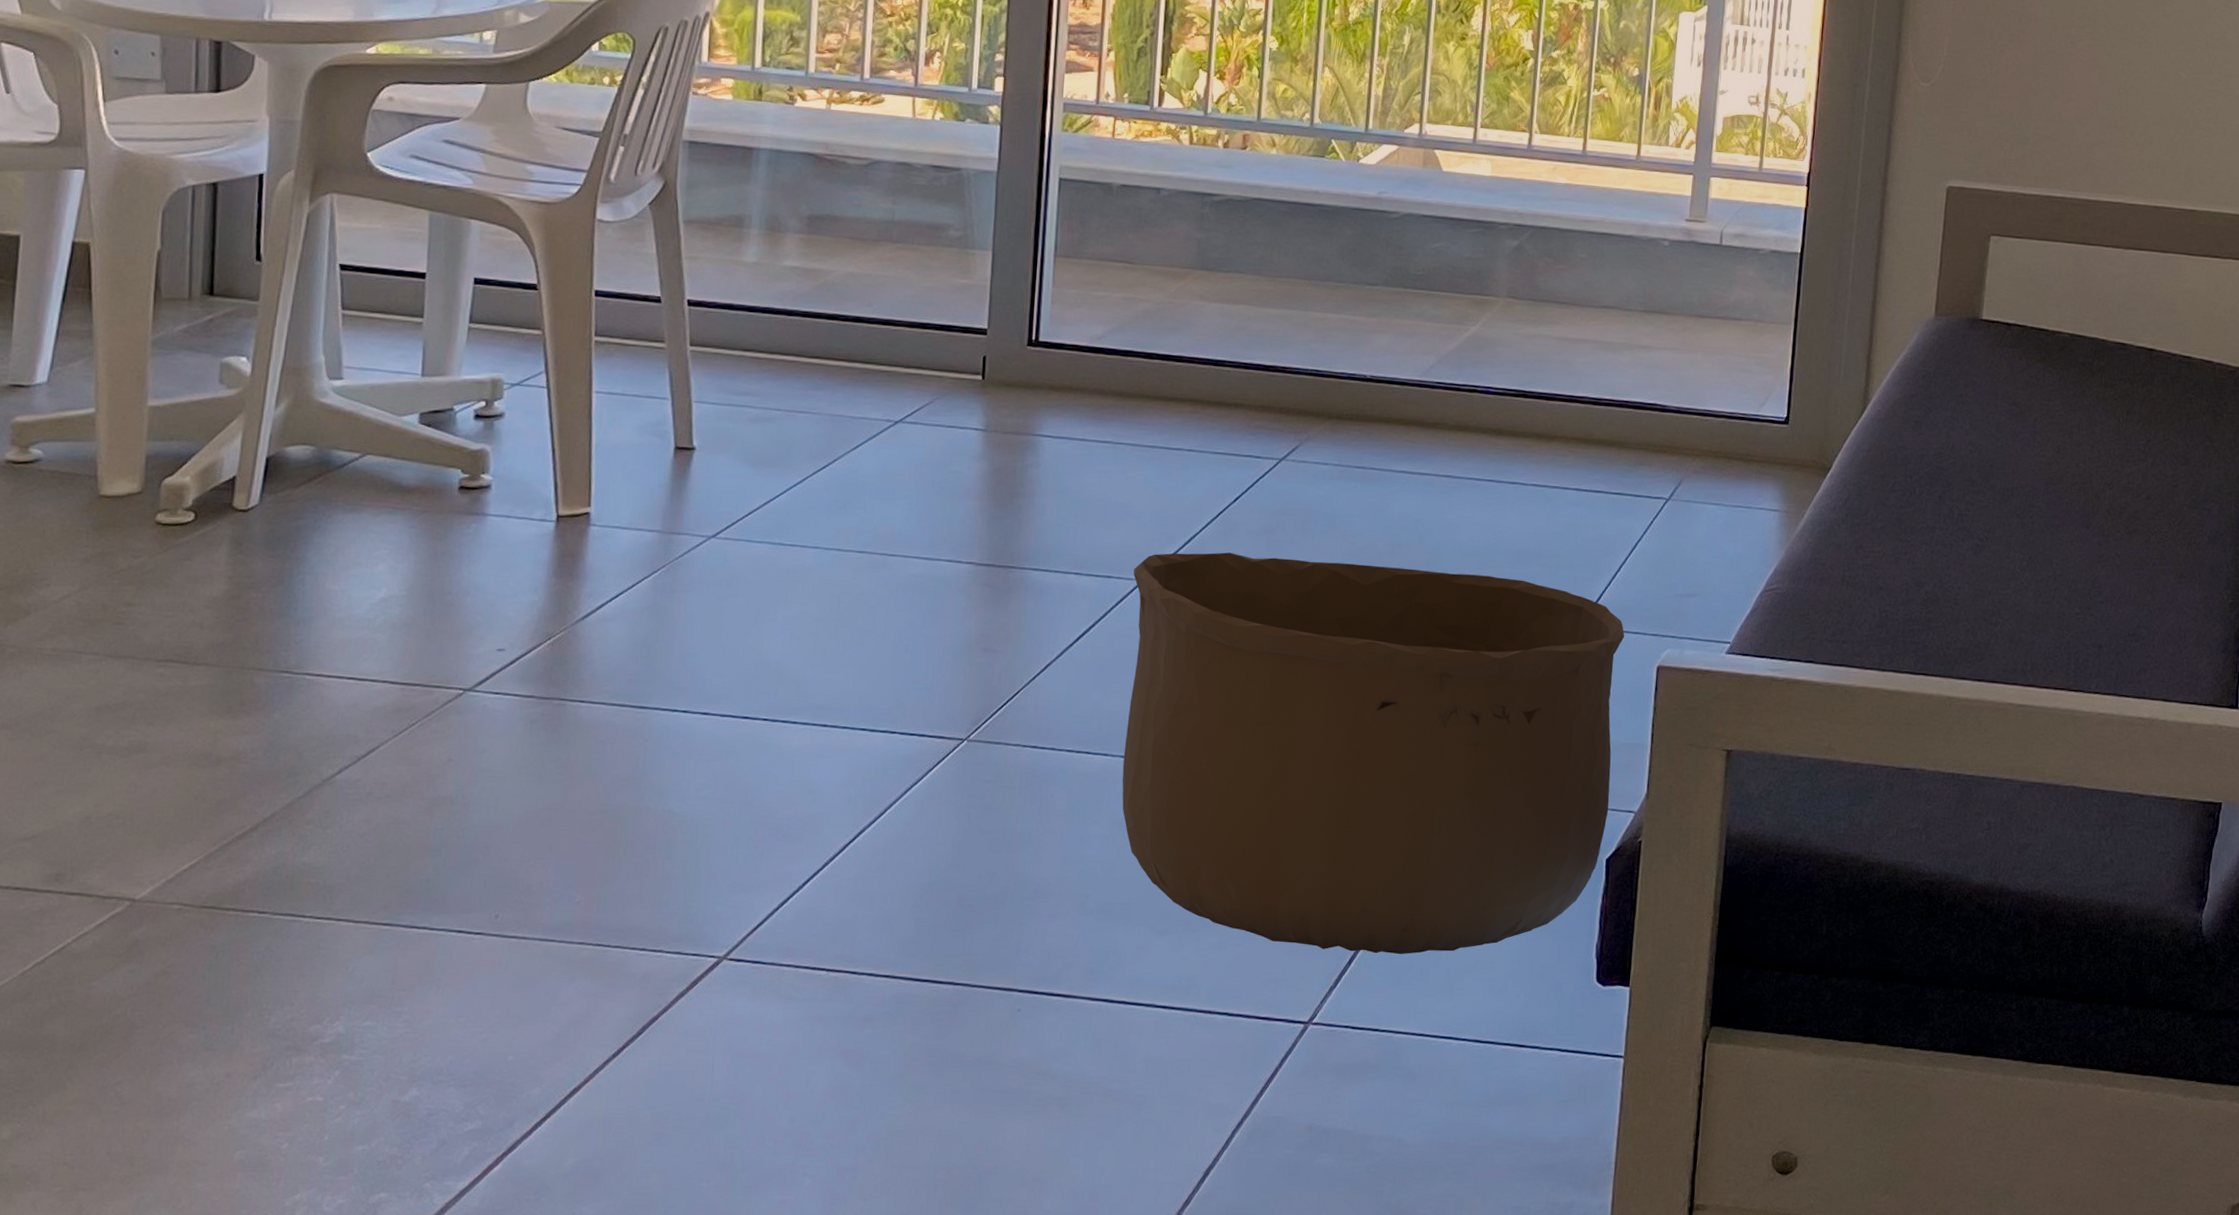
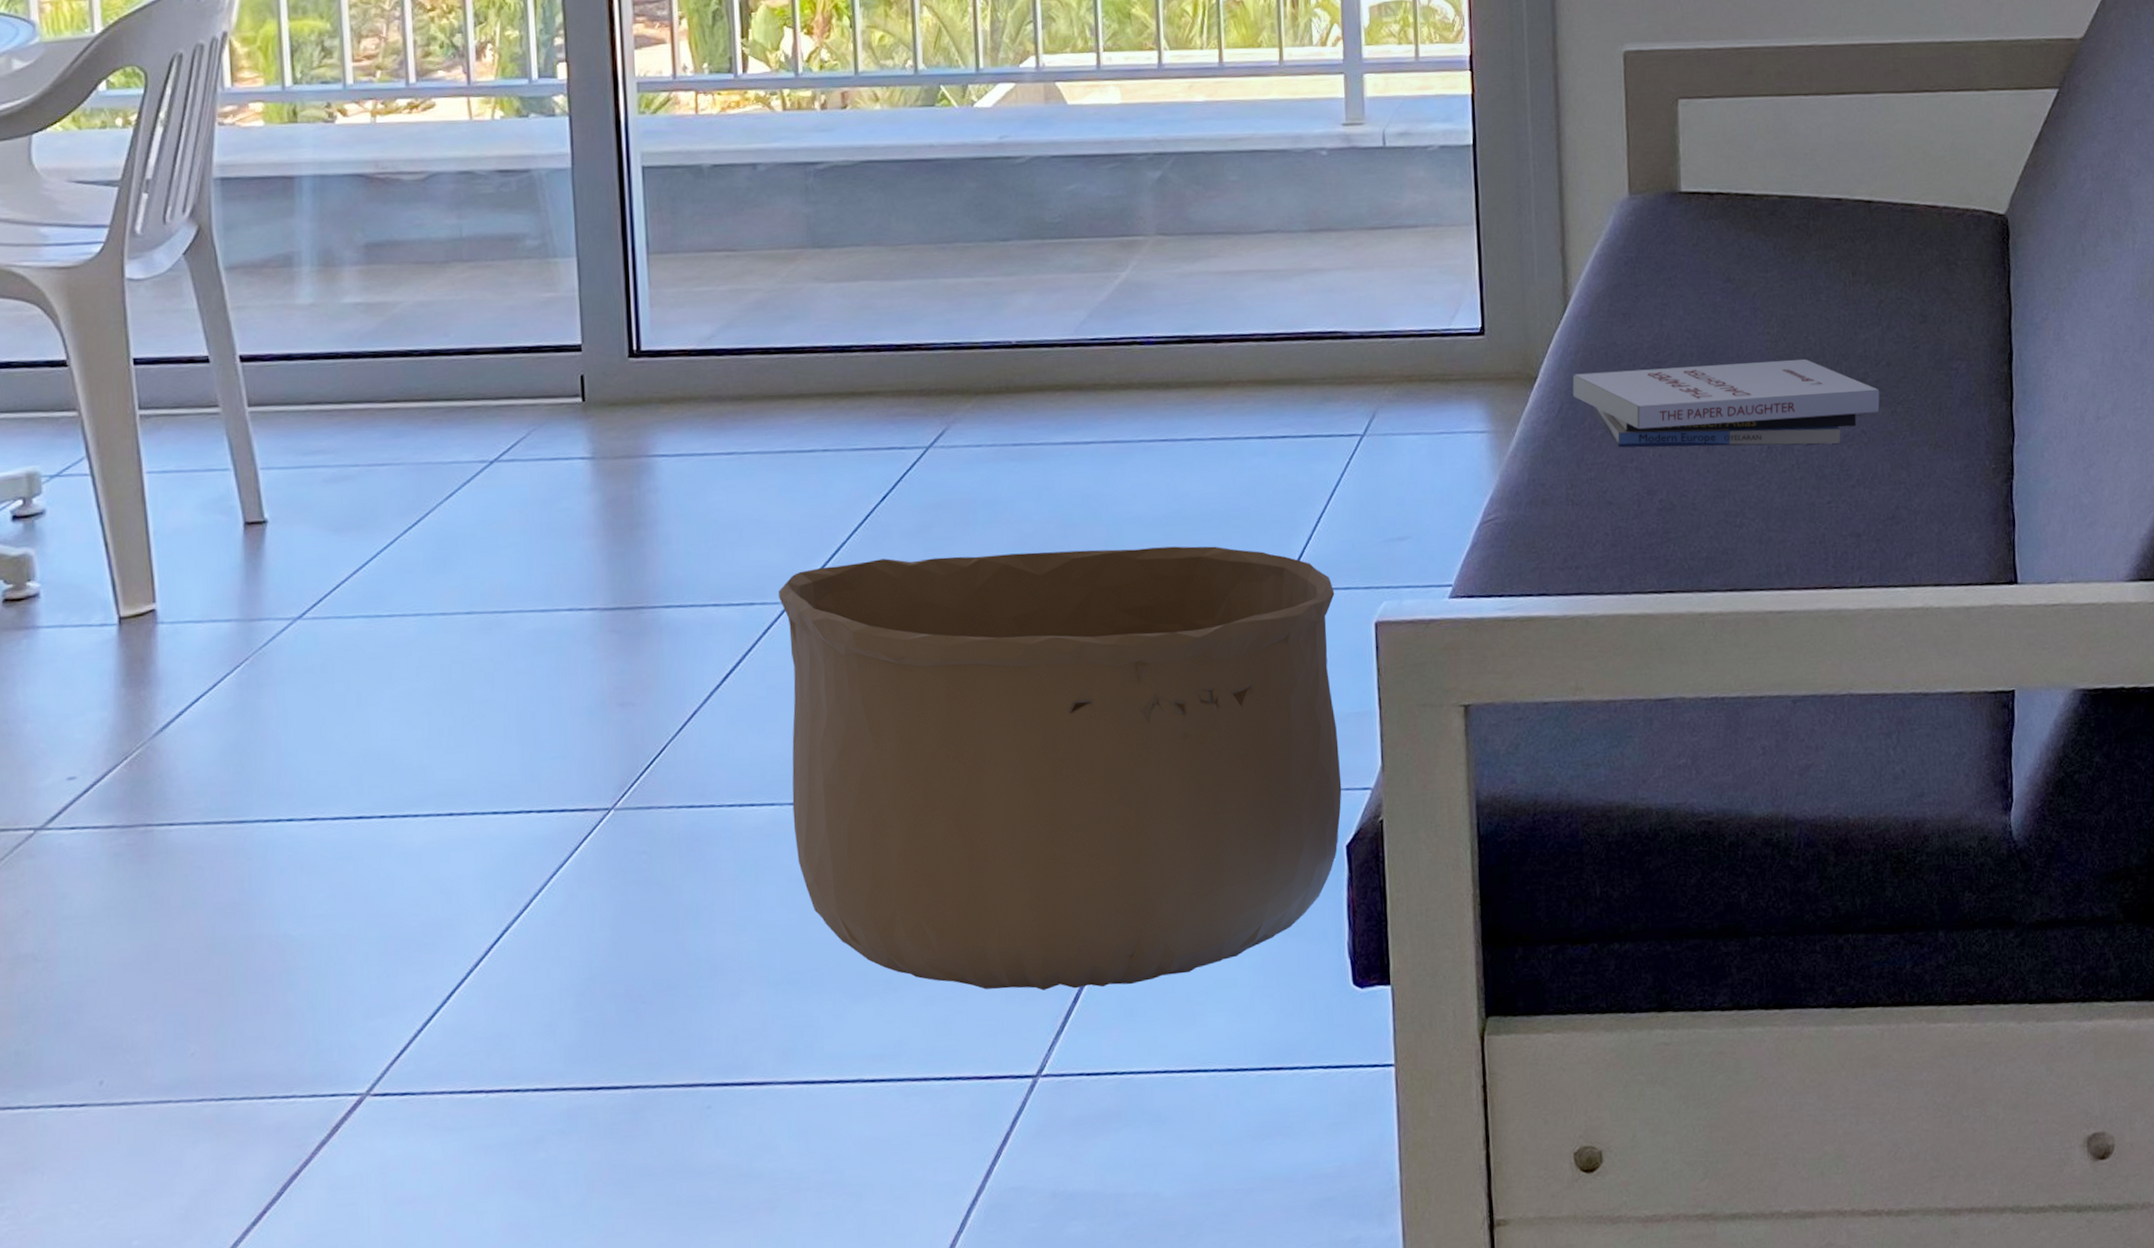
books: none [1861,469,2137,562] -> present [1572,359,1880,448]

